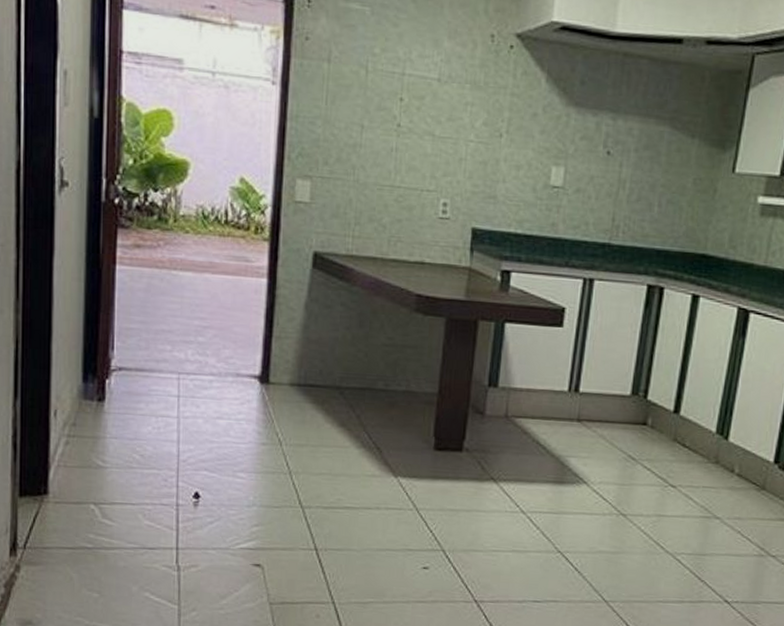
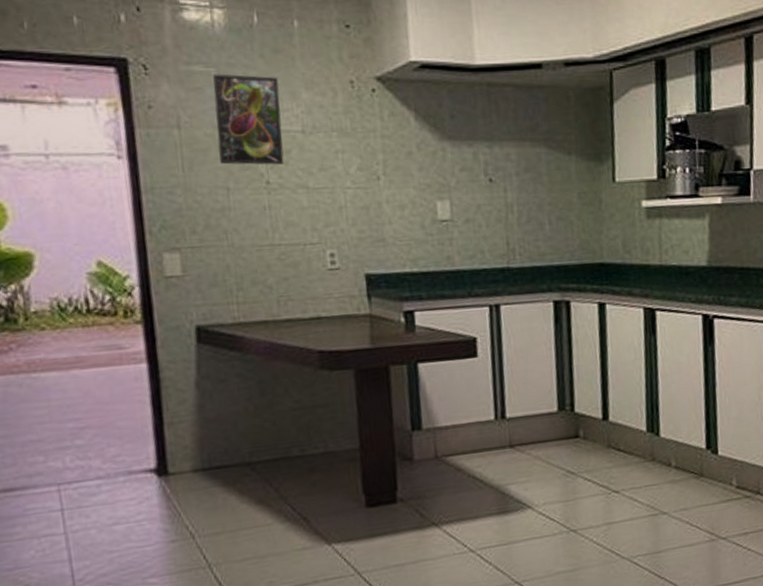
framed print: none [360,13,425,109] -> present [213,74,284,165]

